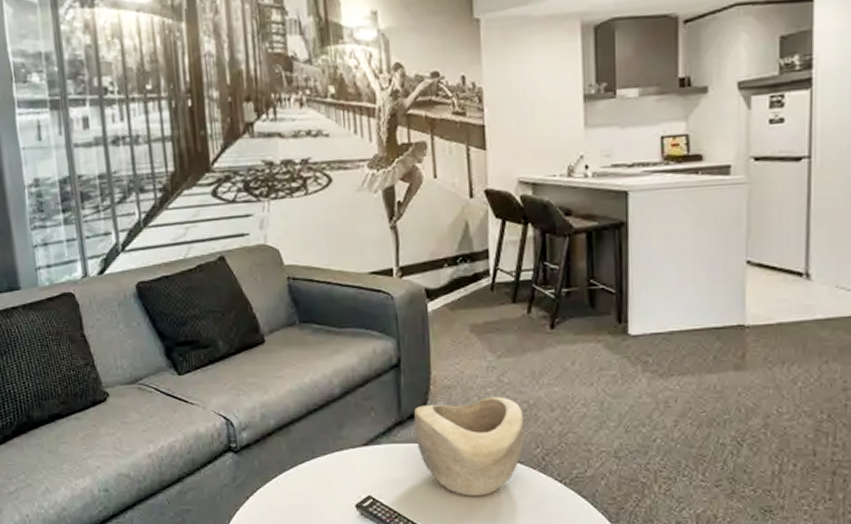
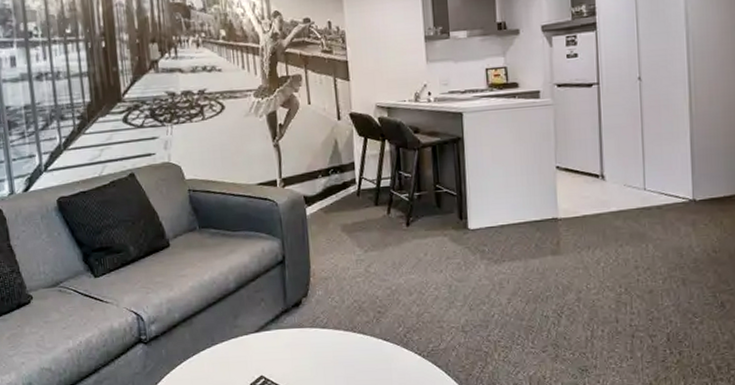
decorative bowl: present [413,396,525,496] -> none [297,284,389,372]

